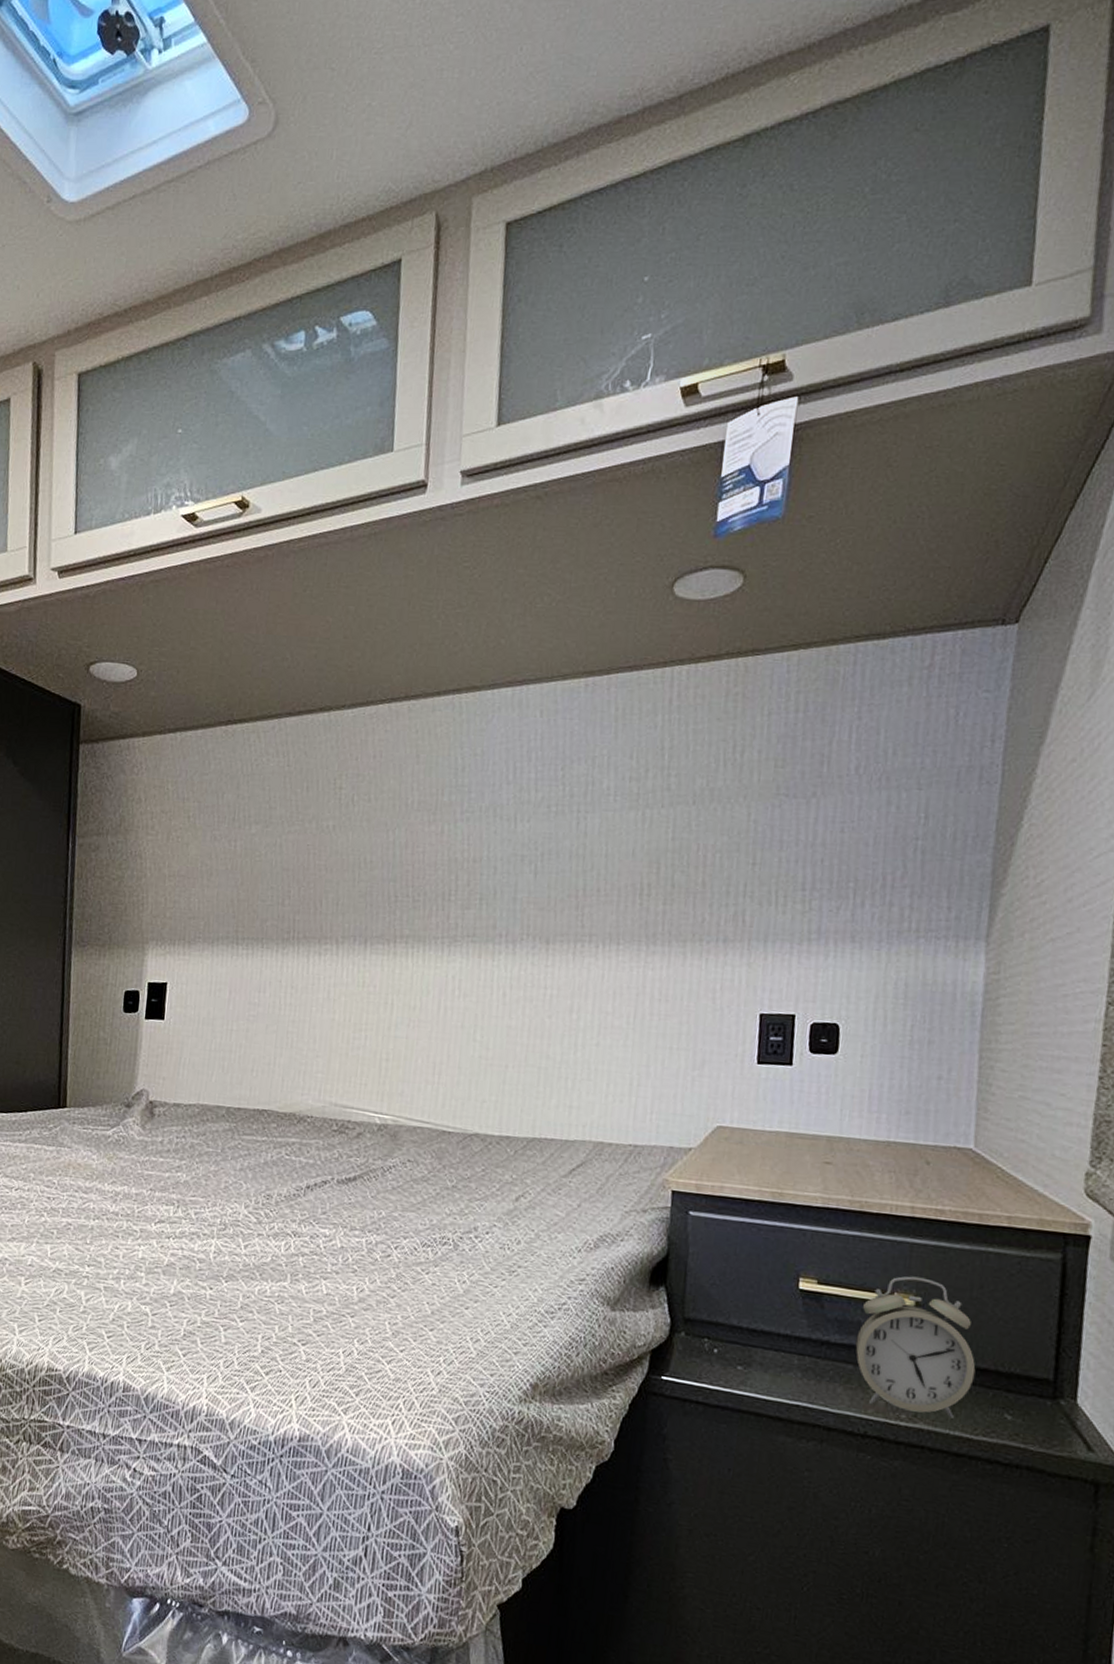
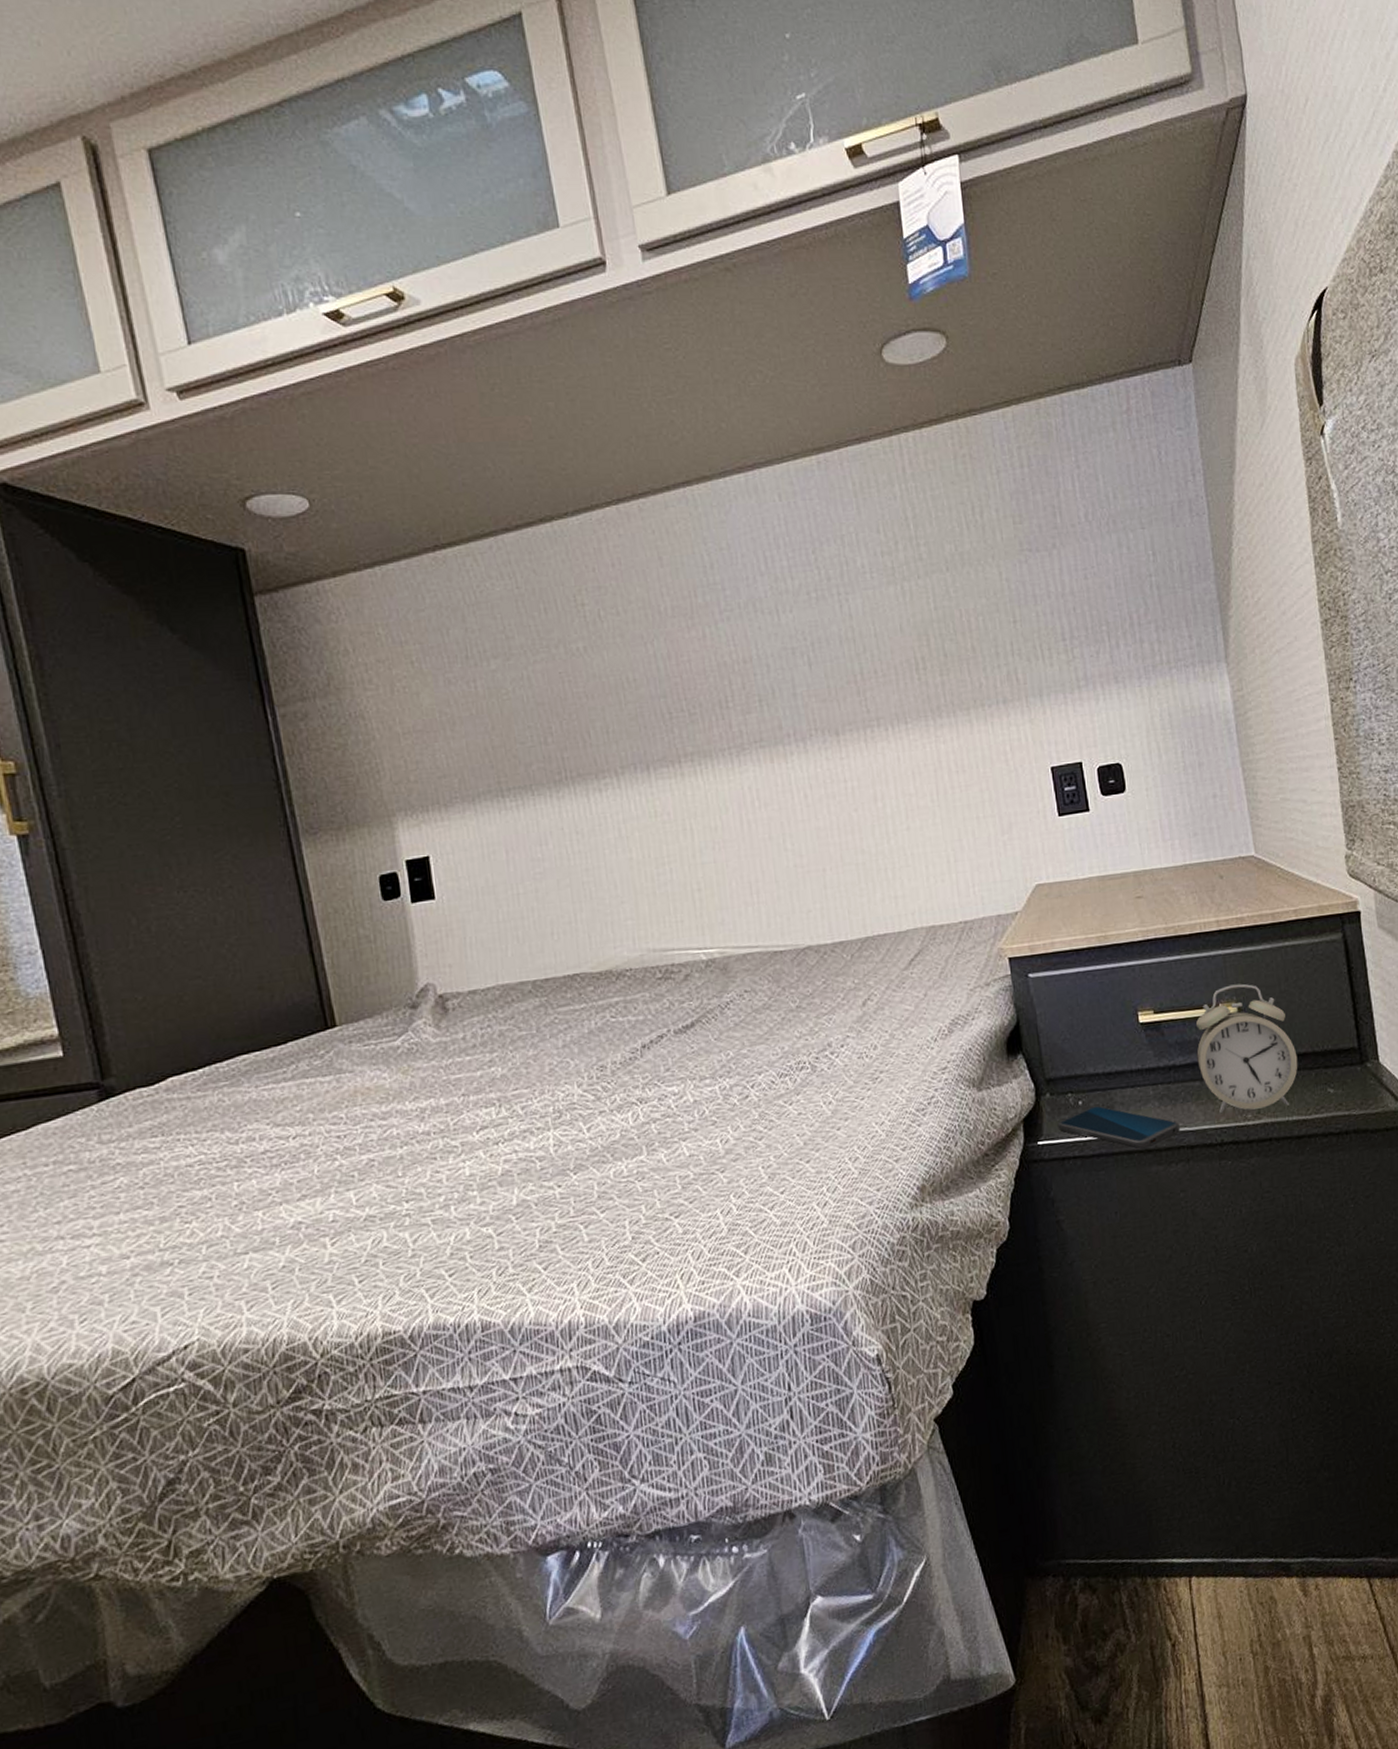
smartphone: none [686,1357,820,1416] -> present [1057,1106,1180,1149]

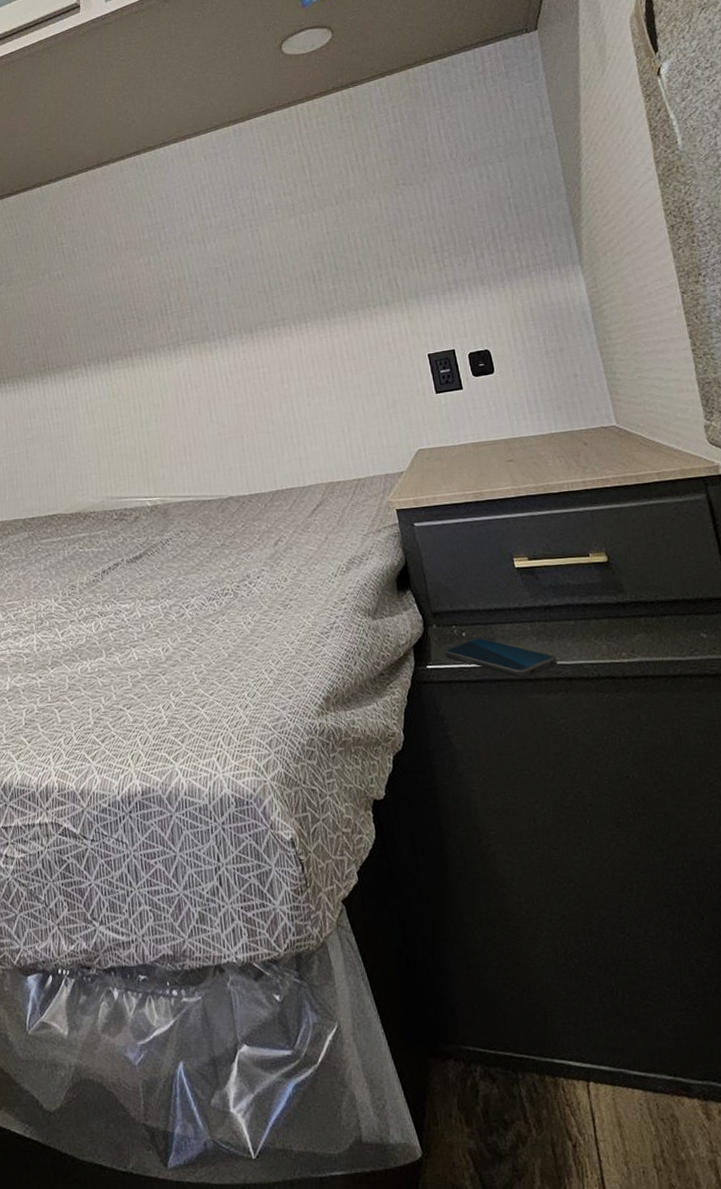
alarm clock: present [1196,983,1298,1113] -> none [568,536,670,650]

